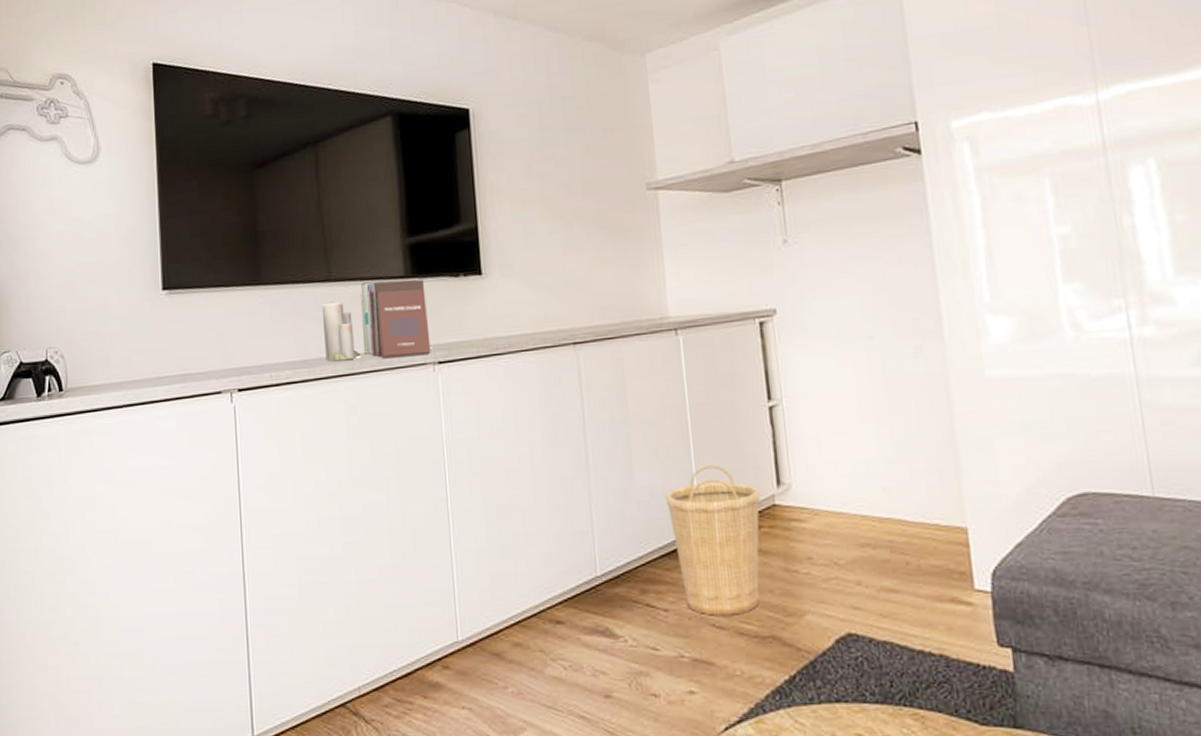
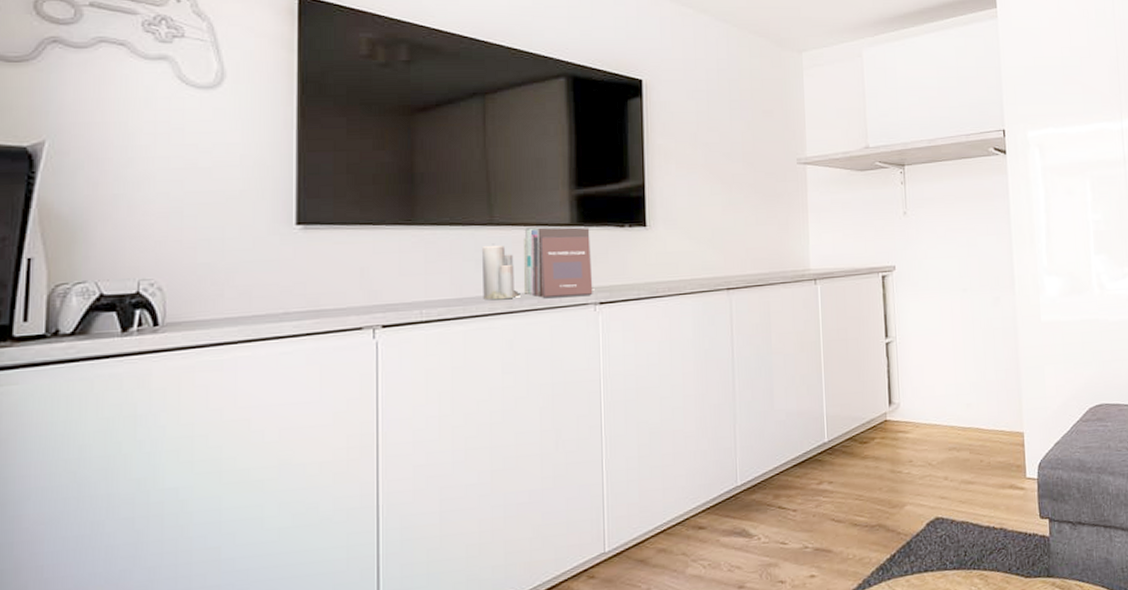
basket: present [666,464,761,616] -> none [800,389,876,513]

